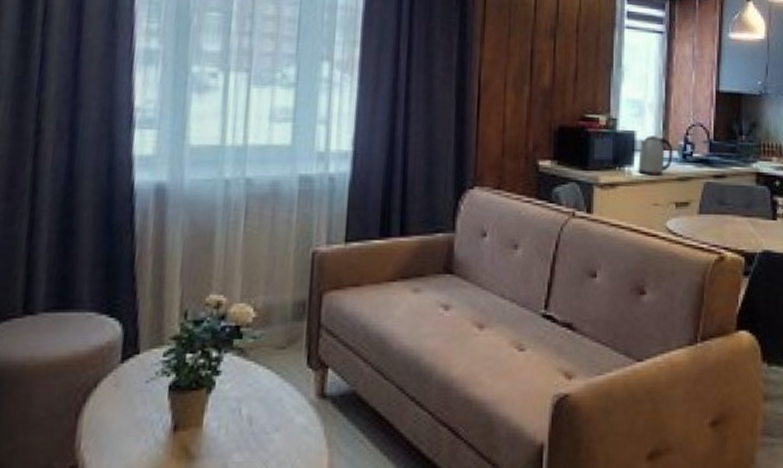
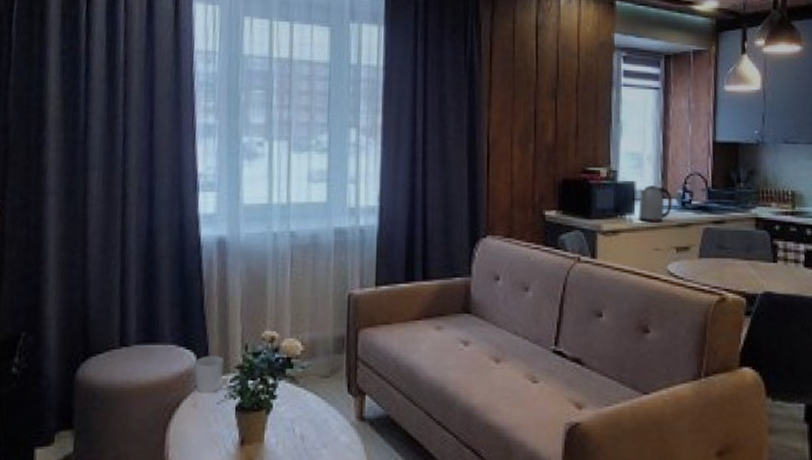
mug: none [118,325,157,371] -> present [194,356,224,394]

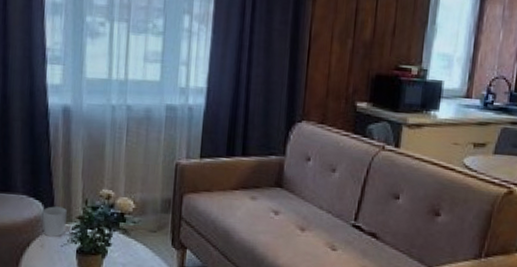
kettle: present [639,185,672,223] -> none [442,85,476,120]

